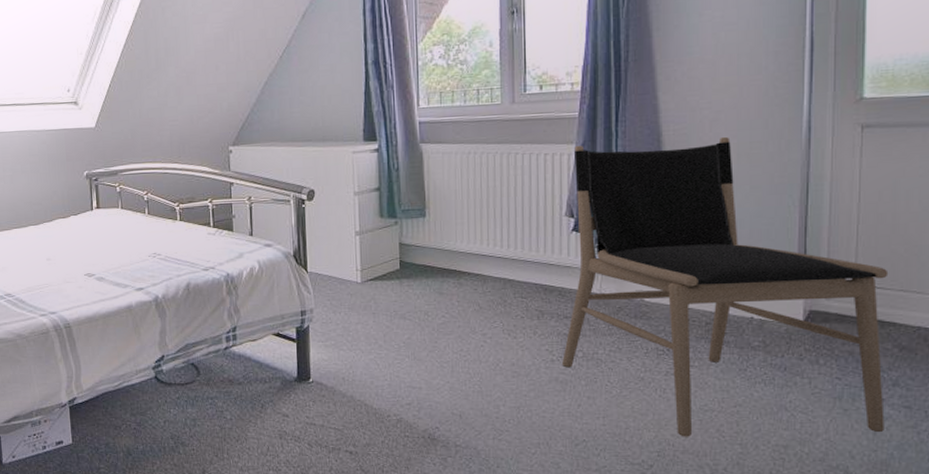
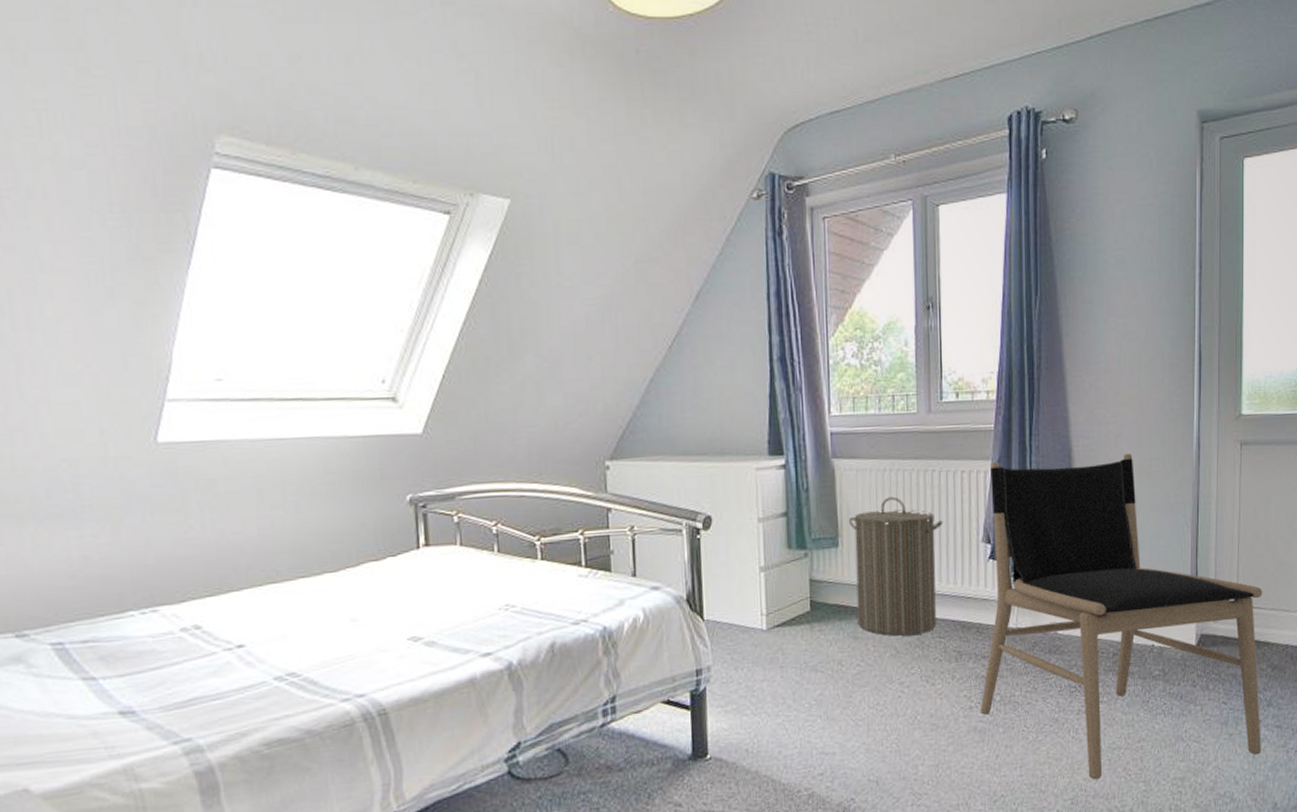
laundry hamper: none [435,175,526,294] -> present [848,496,943,636]

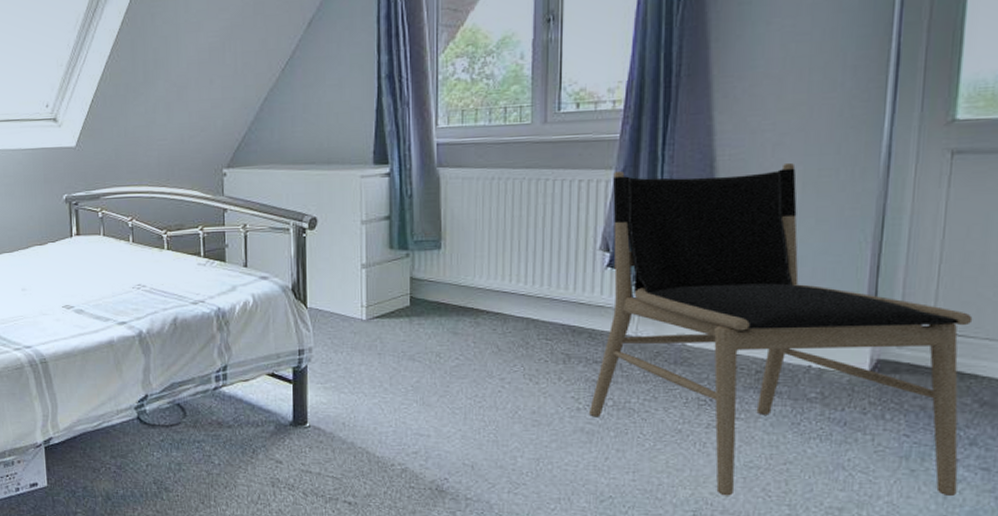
laundry hamper: present [848,496,943,636] -> none [452,203,556,335]

